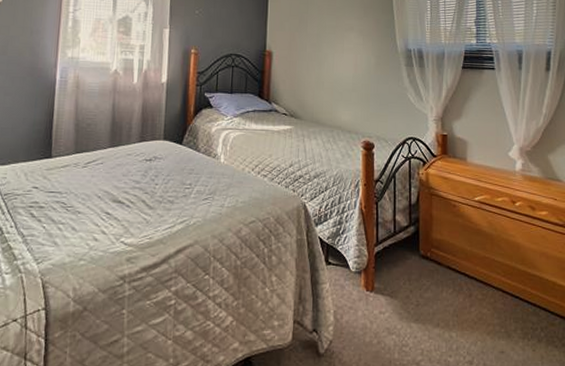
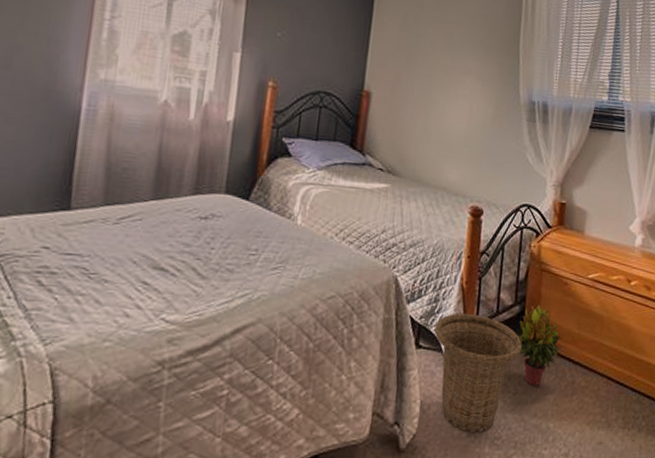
basket: none [341,233,419,340] -> present [434,313,522,433]
potted plant: none [413,225,456,298] -> present [516,304,562,386]

